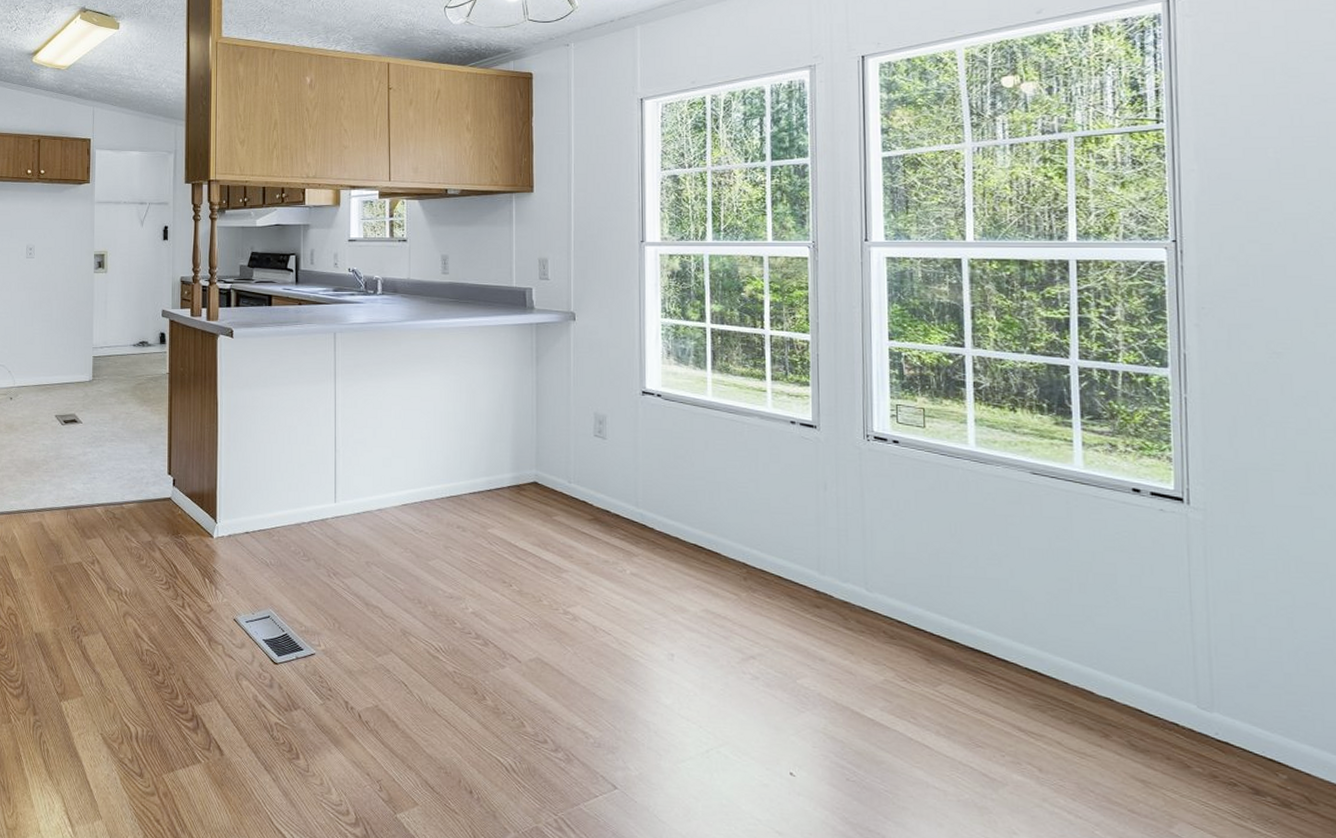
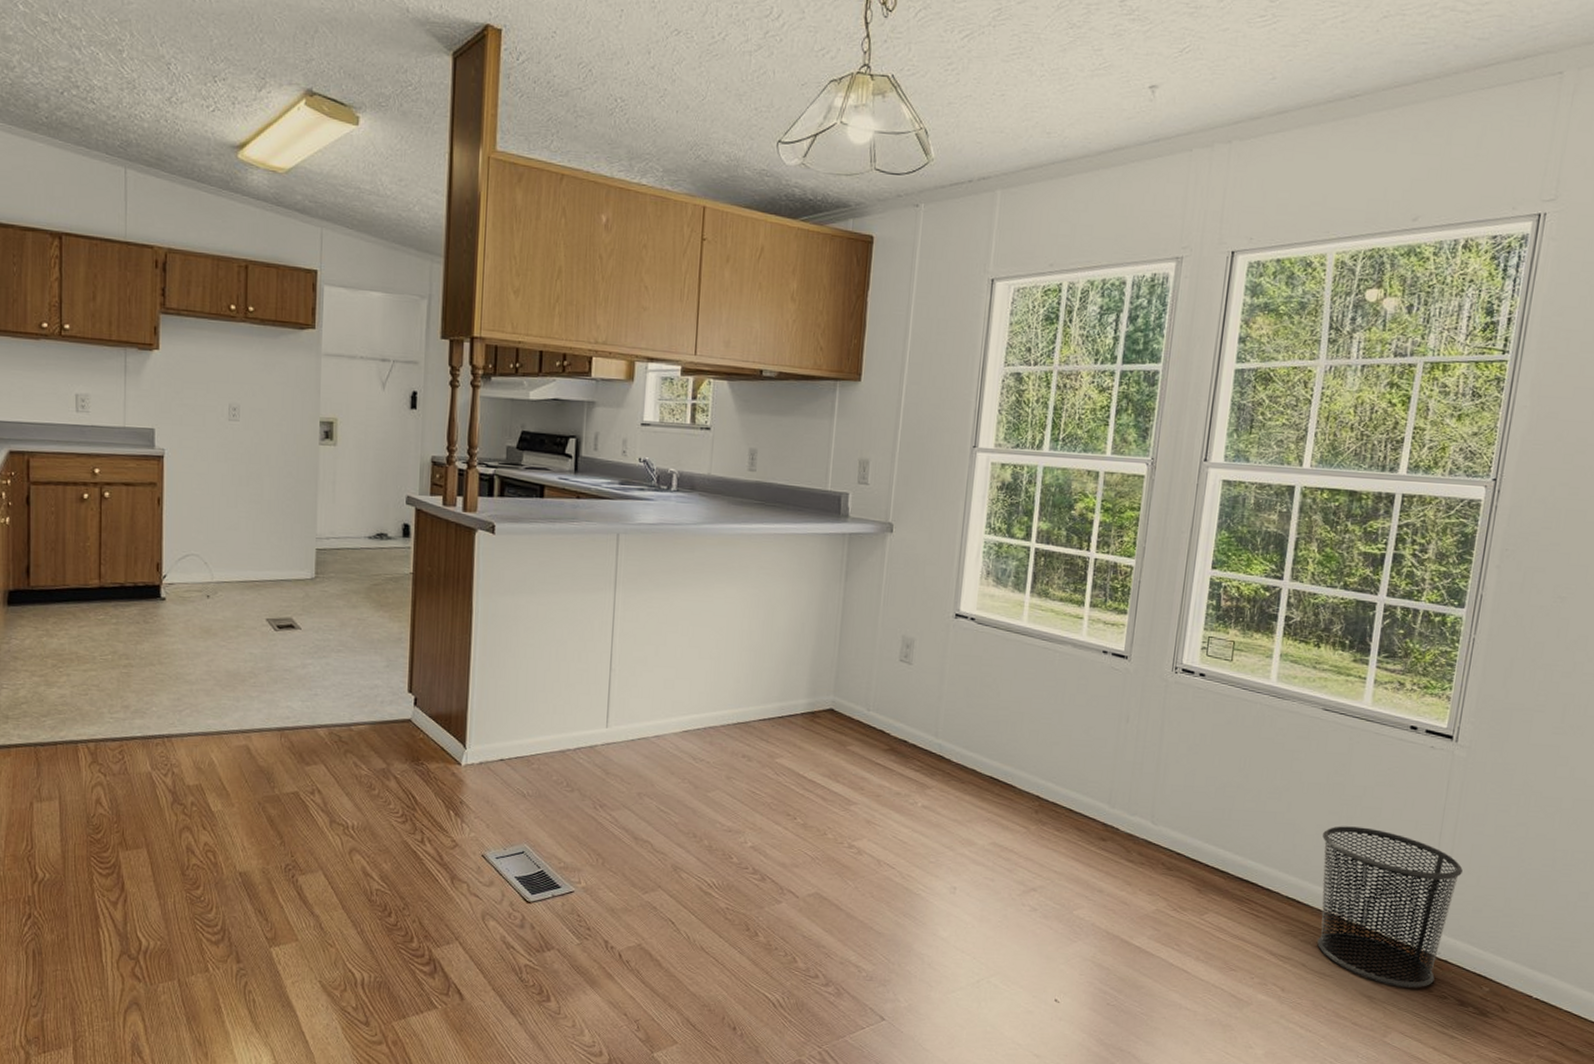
waste bin: none [1054,593,1225,773] -> present [1317,826,1463,988]

